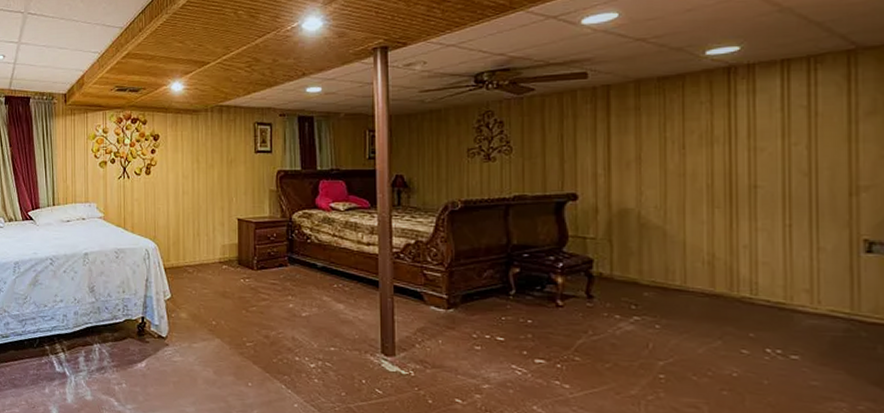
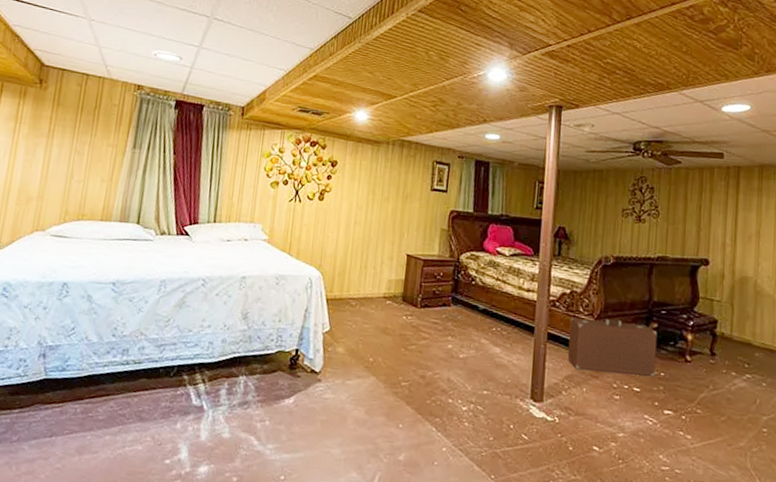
suitcase: none [417,267,521,324] -> present [567,318,658,377]

